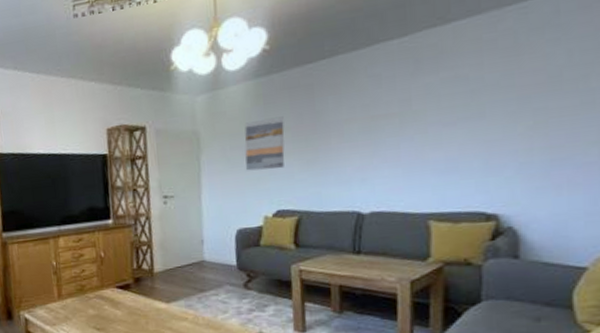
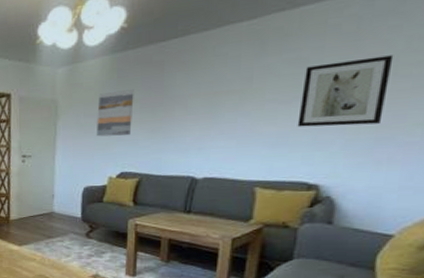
wall art: none [465,70,557,151] -> present [297,55,394,127]

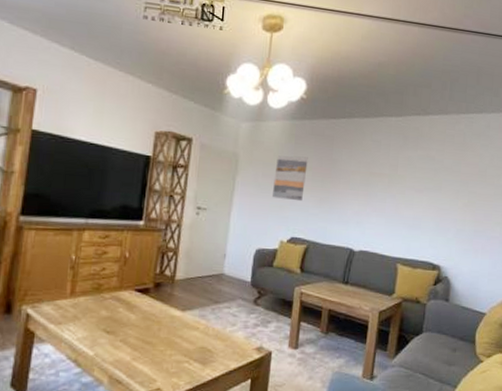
wall art: present [297,55,394,127] -> none [427,164,484,219]

